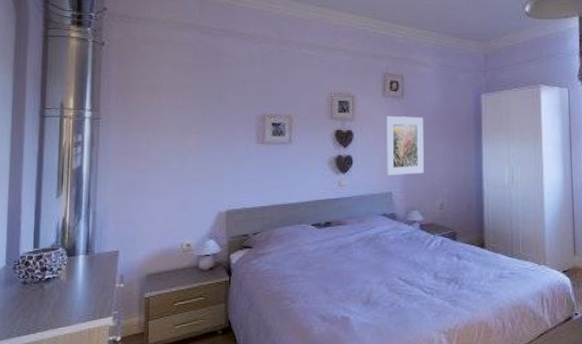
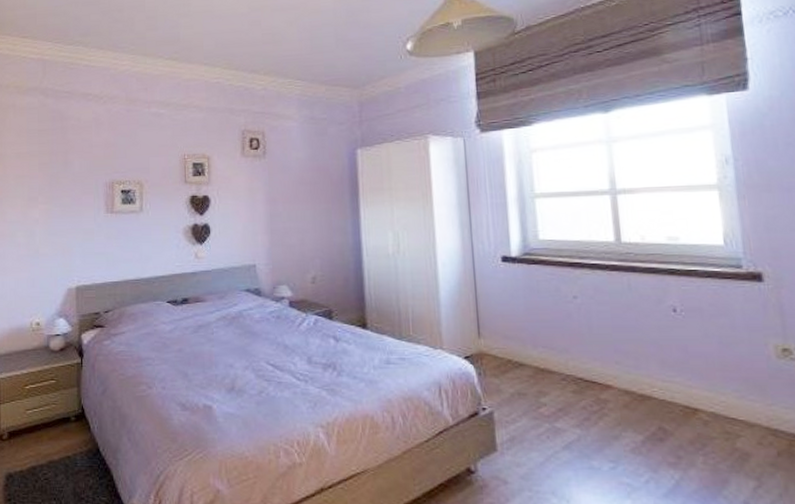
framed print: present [385,115,425,175] -> none [245,177,292,245]

